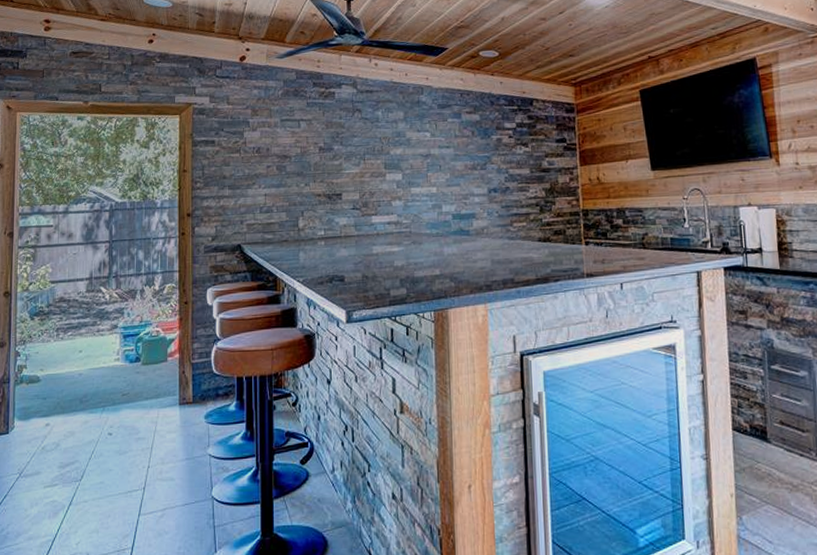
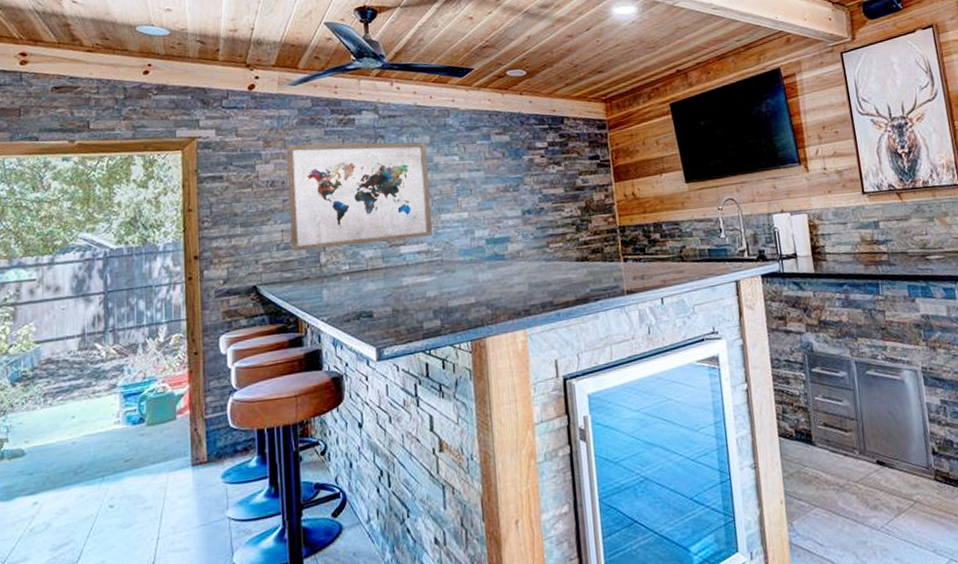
wall art: none [271,114,402,215] -> present [286,142,433,252]

